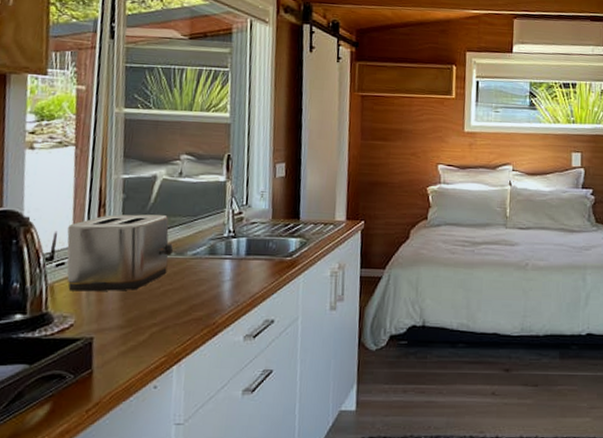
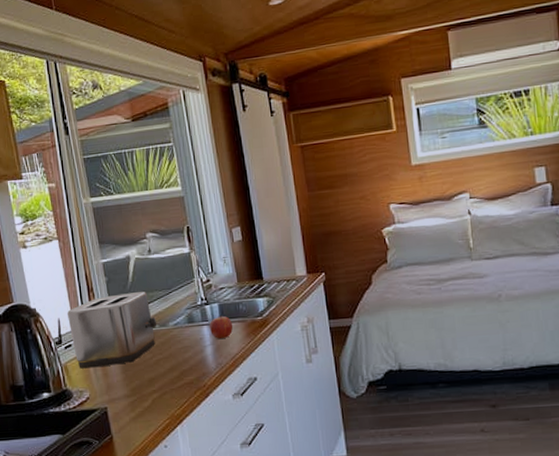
fruit: none [232,249,259,276] -> present [210,314,233,340]

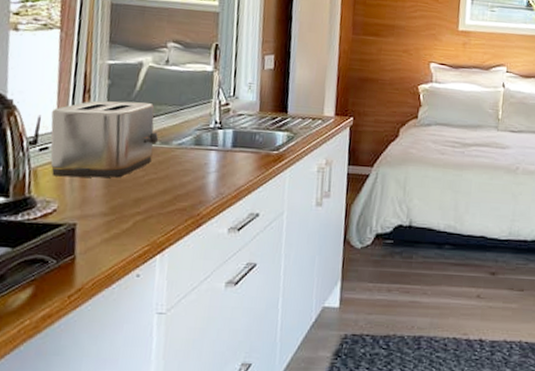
fruit: present [210,314,233,340] -> none [218,141,245,168]

